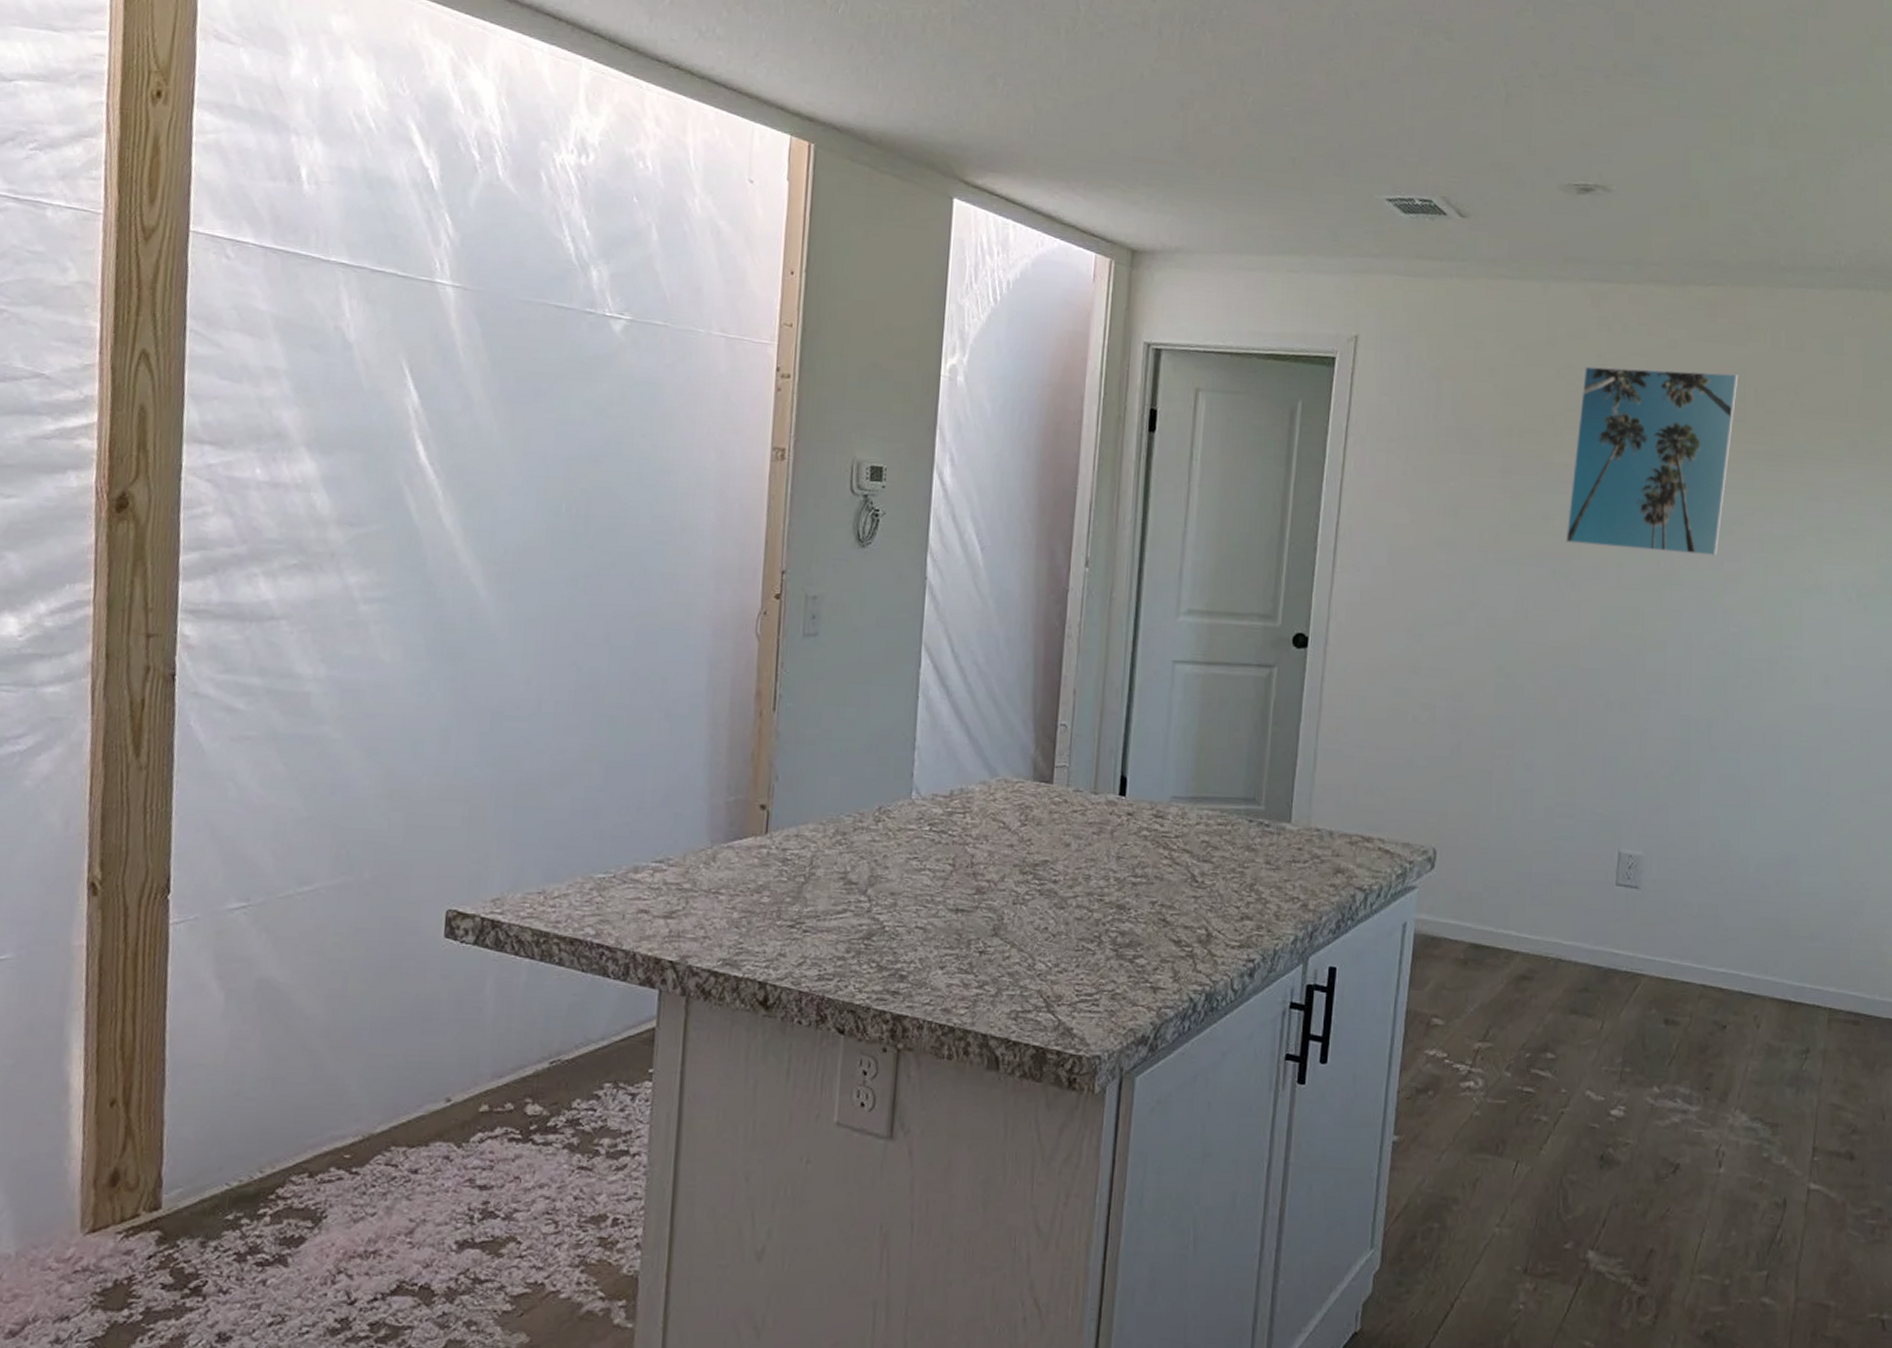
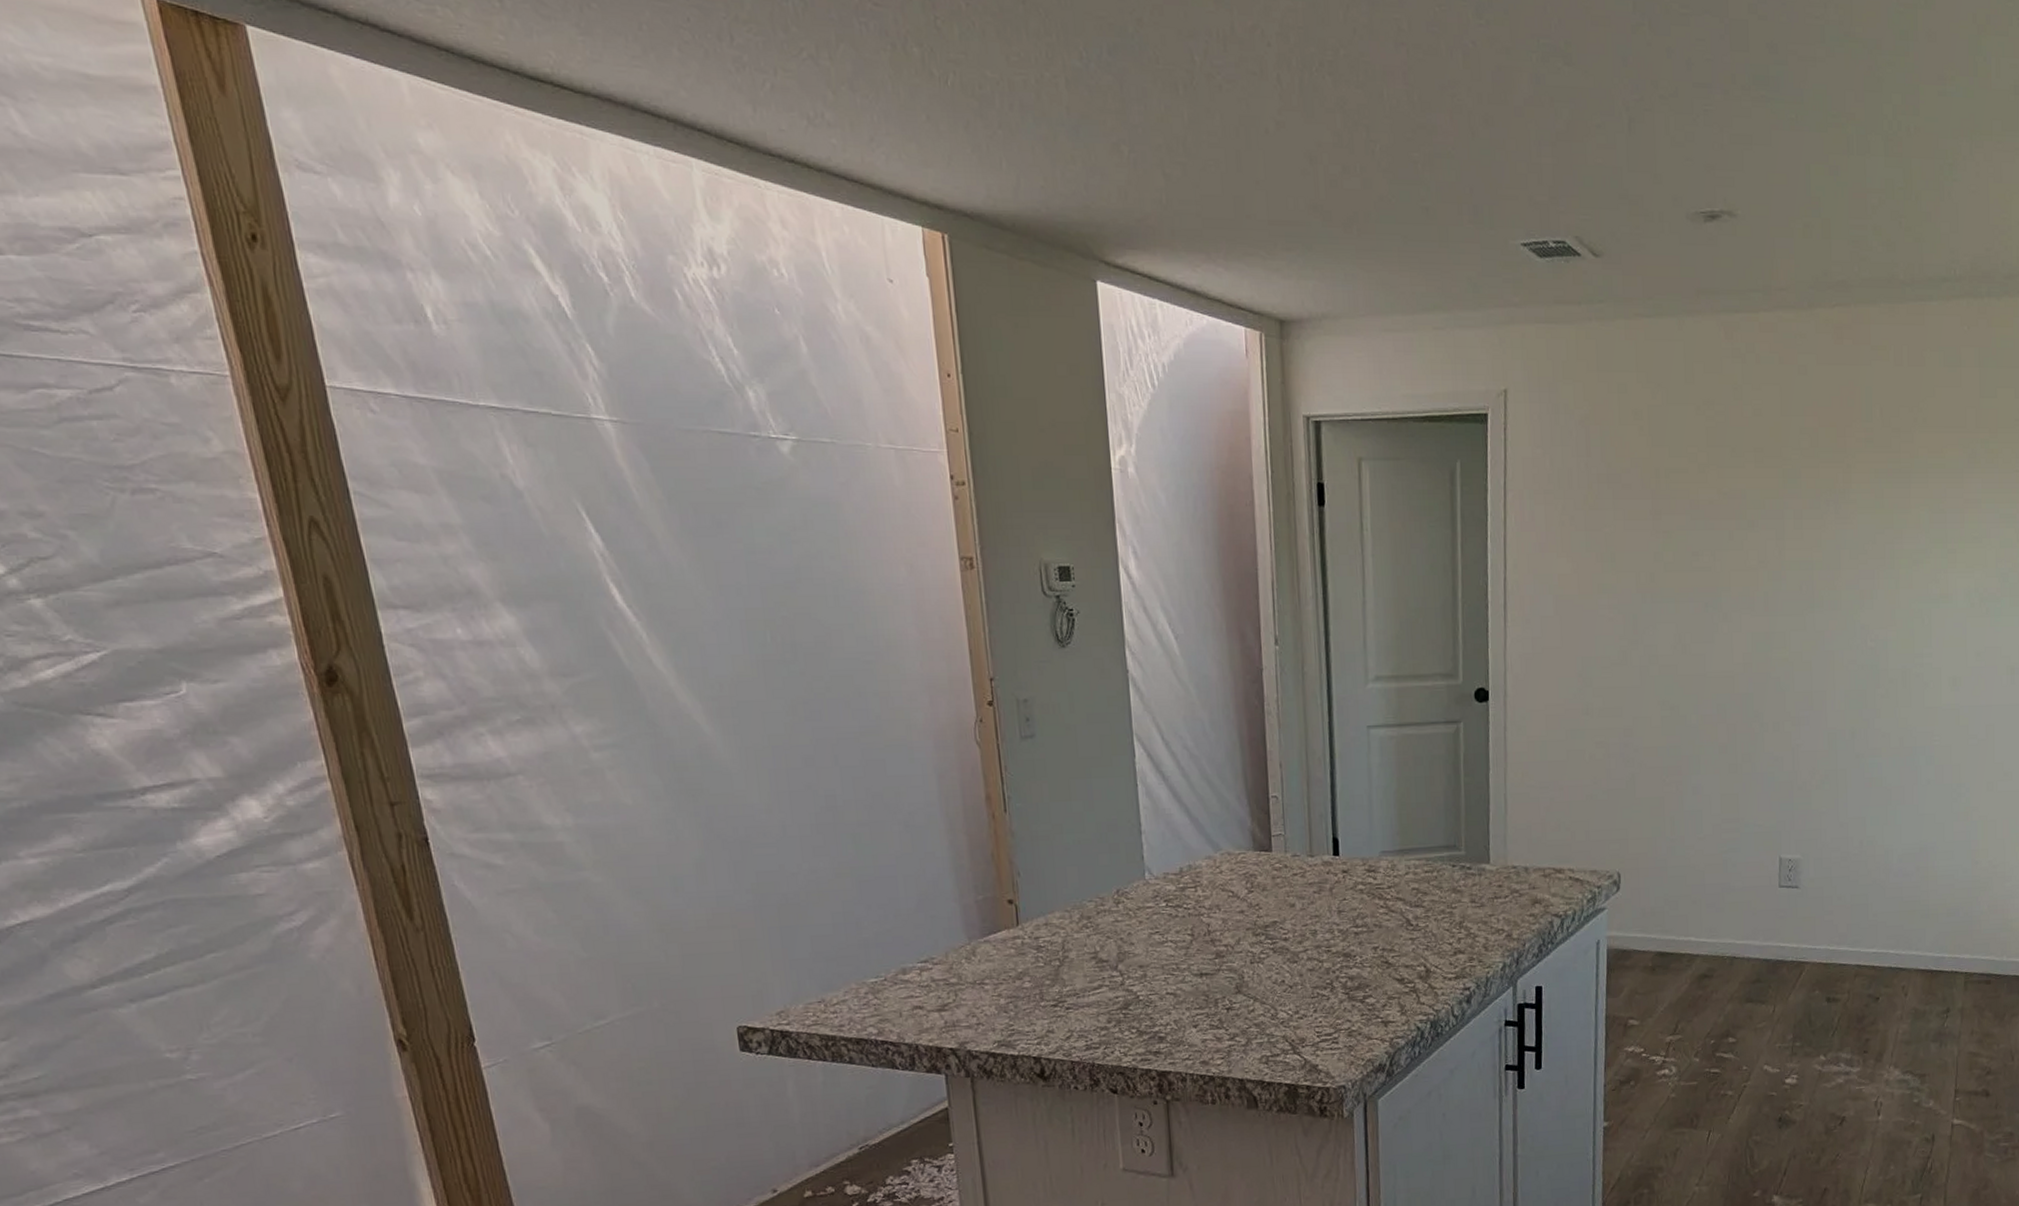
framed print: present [1565,366,1739,556] -> none [1715,394,1865,577]

